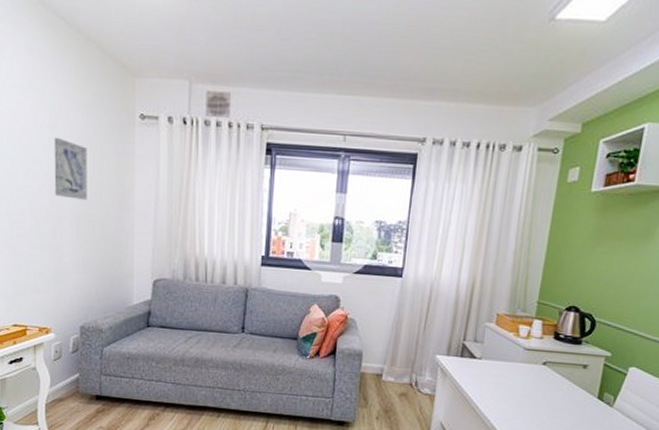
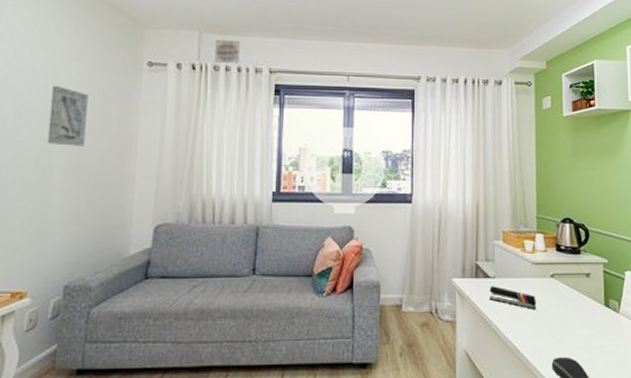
stapler: none [472,366,523,393] -> present [489,286,536,309]

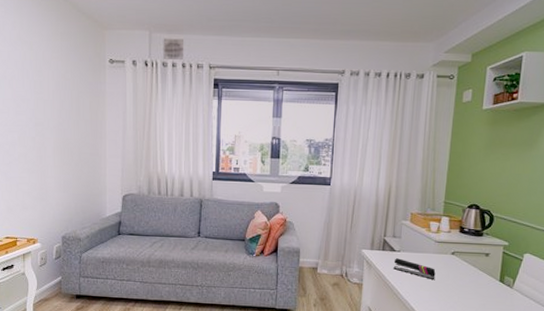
wall art: present [47,85,88,146] -> none [38,80,67,131]

